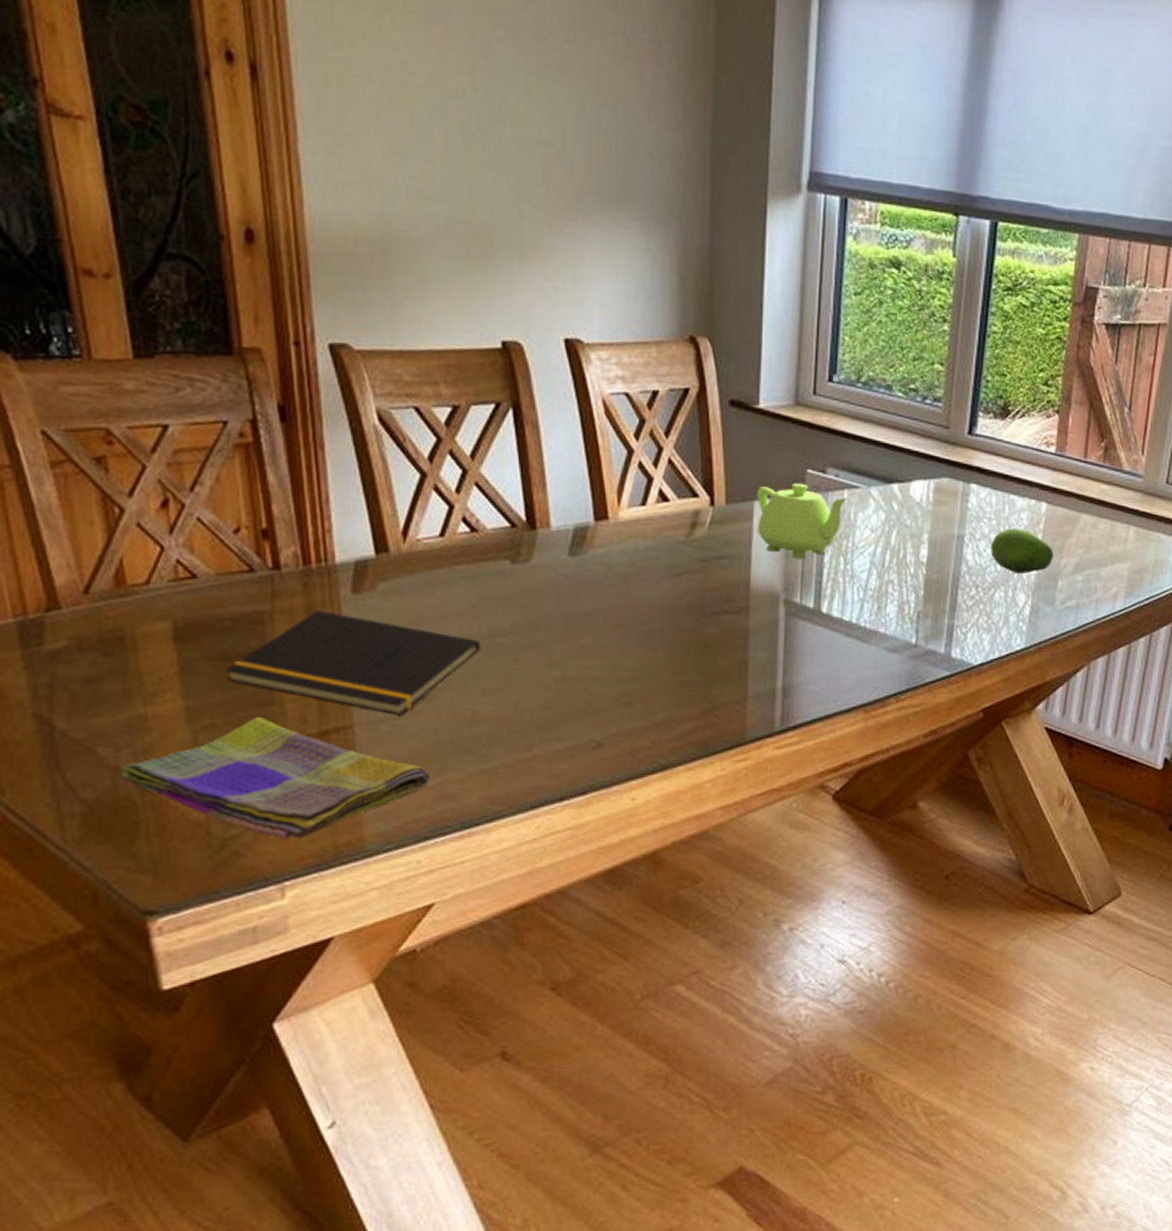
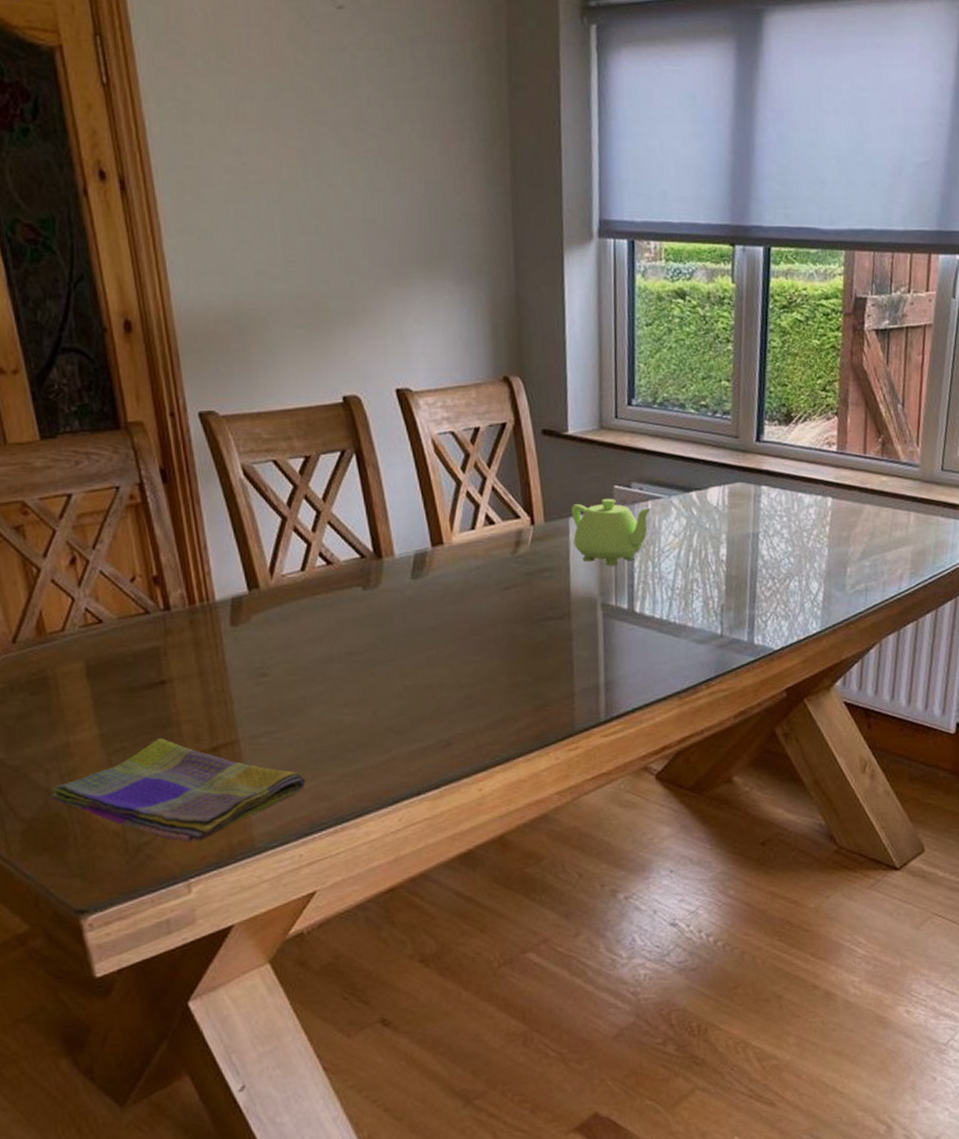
notepad: present [225,611,481,715] -> none [130,643,342,729]
fruit: present [991,528,1053,574] -> none [783,523,842,564]

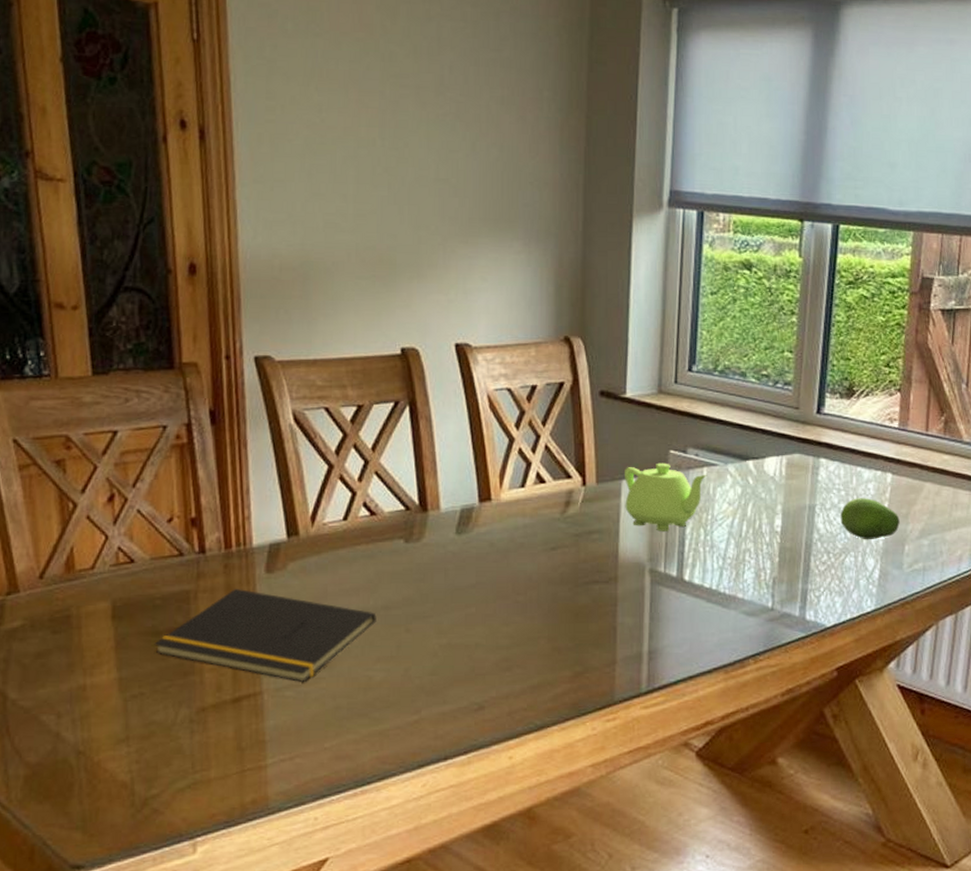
dish towel: present [50,737,306,842] -> none [59,685,329,798]
notepad: none [130,643,342,729] -> present [154,589,377,682]
fruit: none [783,523,842,564] -> present [840,498,900,540]

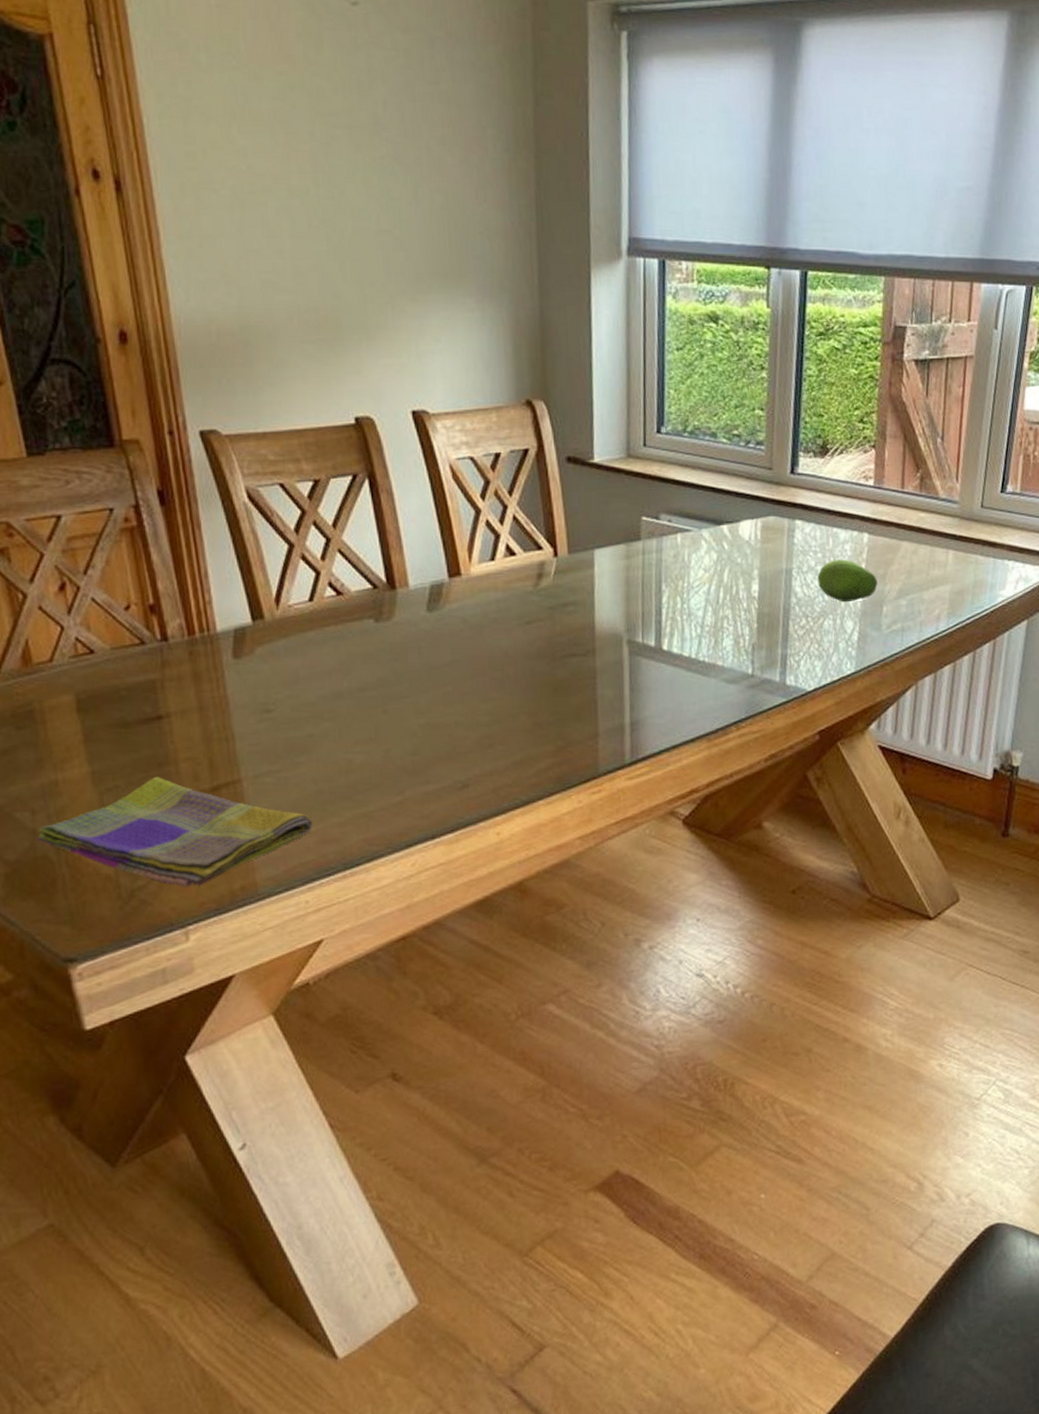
dish towel: none [59,685,329,798] -> present [37,776,313,887]
notepad: present [154,589,377,682] -> none [124,676,352,768]
teapot: present [625,462,708,531] -> none [597,530,682,601]

